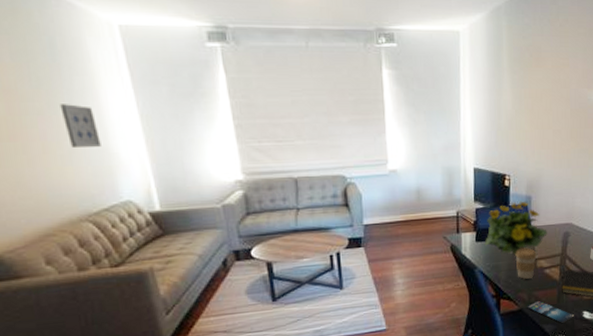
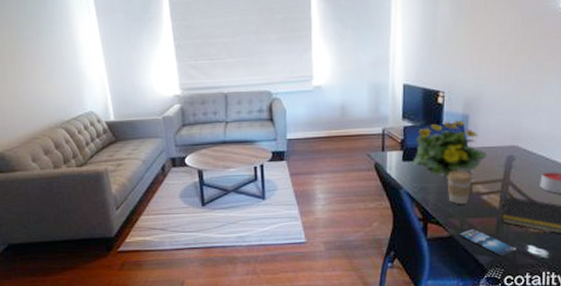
wall art: present [60,104,101,147] -> none [45,31,73,67]

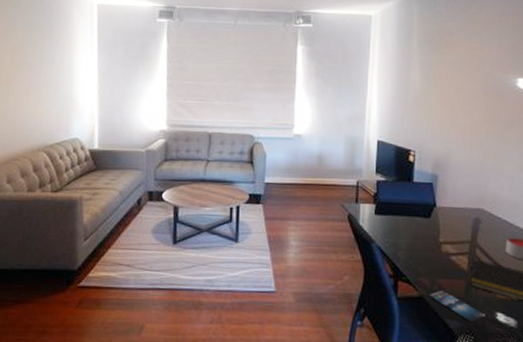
flowering plant: present [412,119,487,180] -> none [384,178,455,237]
coffee cup: present [447,170,473,204] -> none [417,228,442,263]

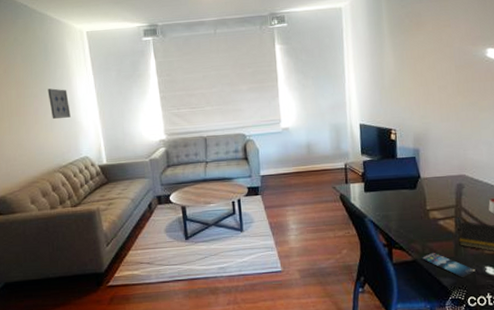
wall art: none [45,59,67,93] -> present [47,88,71,119]

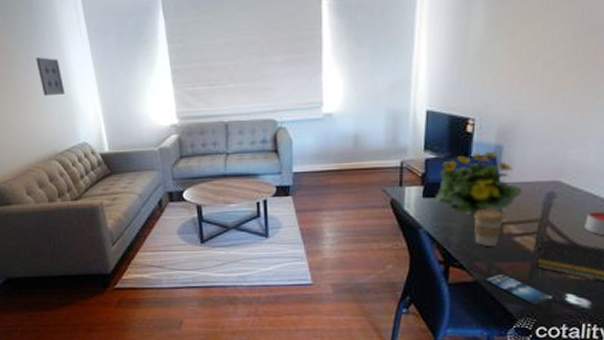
flowering plant: none [373,153,439,207] -> present [433,151,522,219]
coffee cup: none [405,198,429,230] -> present [474,208,504,246]

